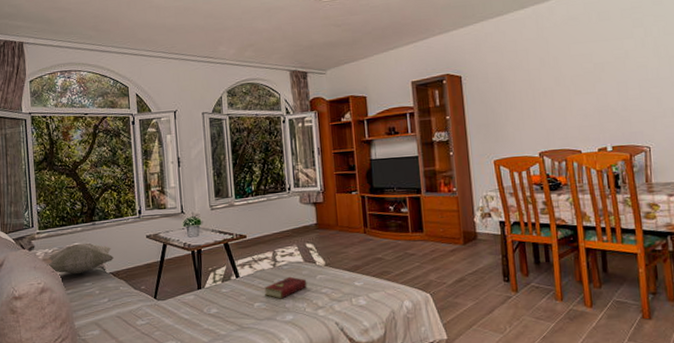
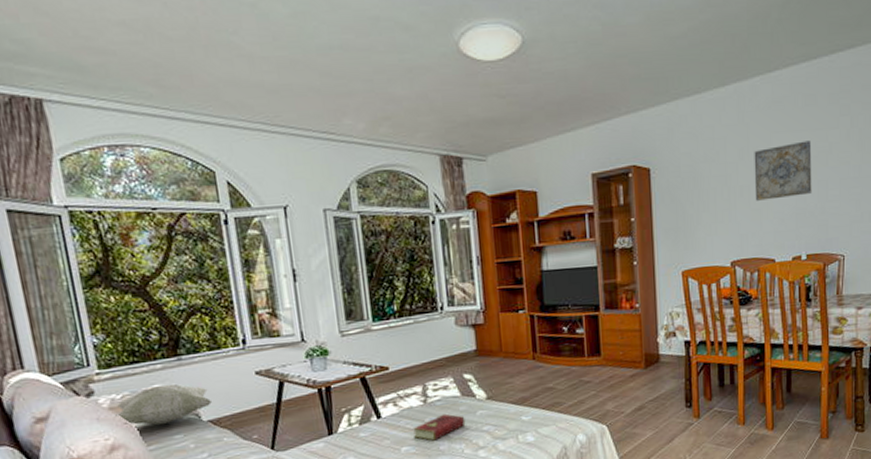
wall art: none [554,49,612,101] -> present [754,140,812,201]

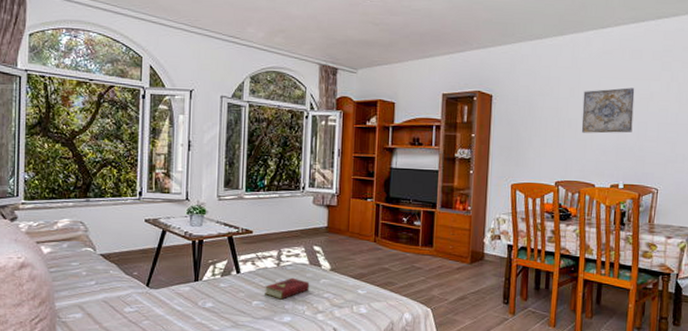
decorative pillow: present [115,384,213,426] -> none [30,219,107,253]

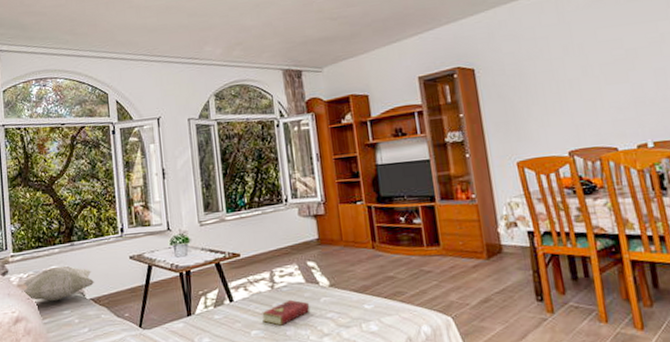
decorative pillow: none [30,219,107,253] -> present [22,266,95,302]
wall art: present [581,87,635,134] -> none [579,33,649,92]

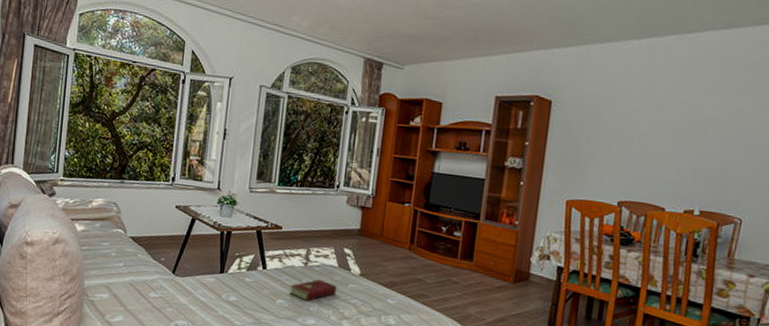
decorative pillow: present [22,266,95,302] -> none [65,199,138,232]

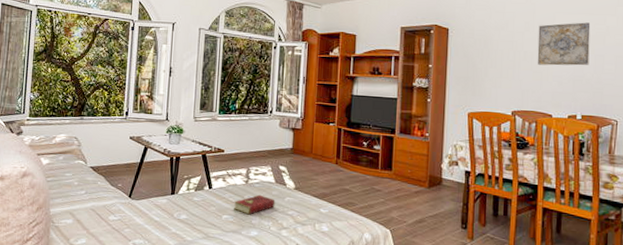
wall art: none [653,101,722,153] -> present [537,22,591,66]

